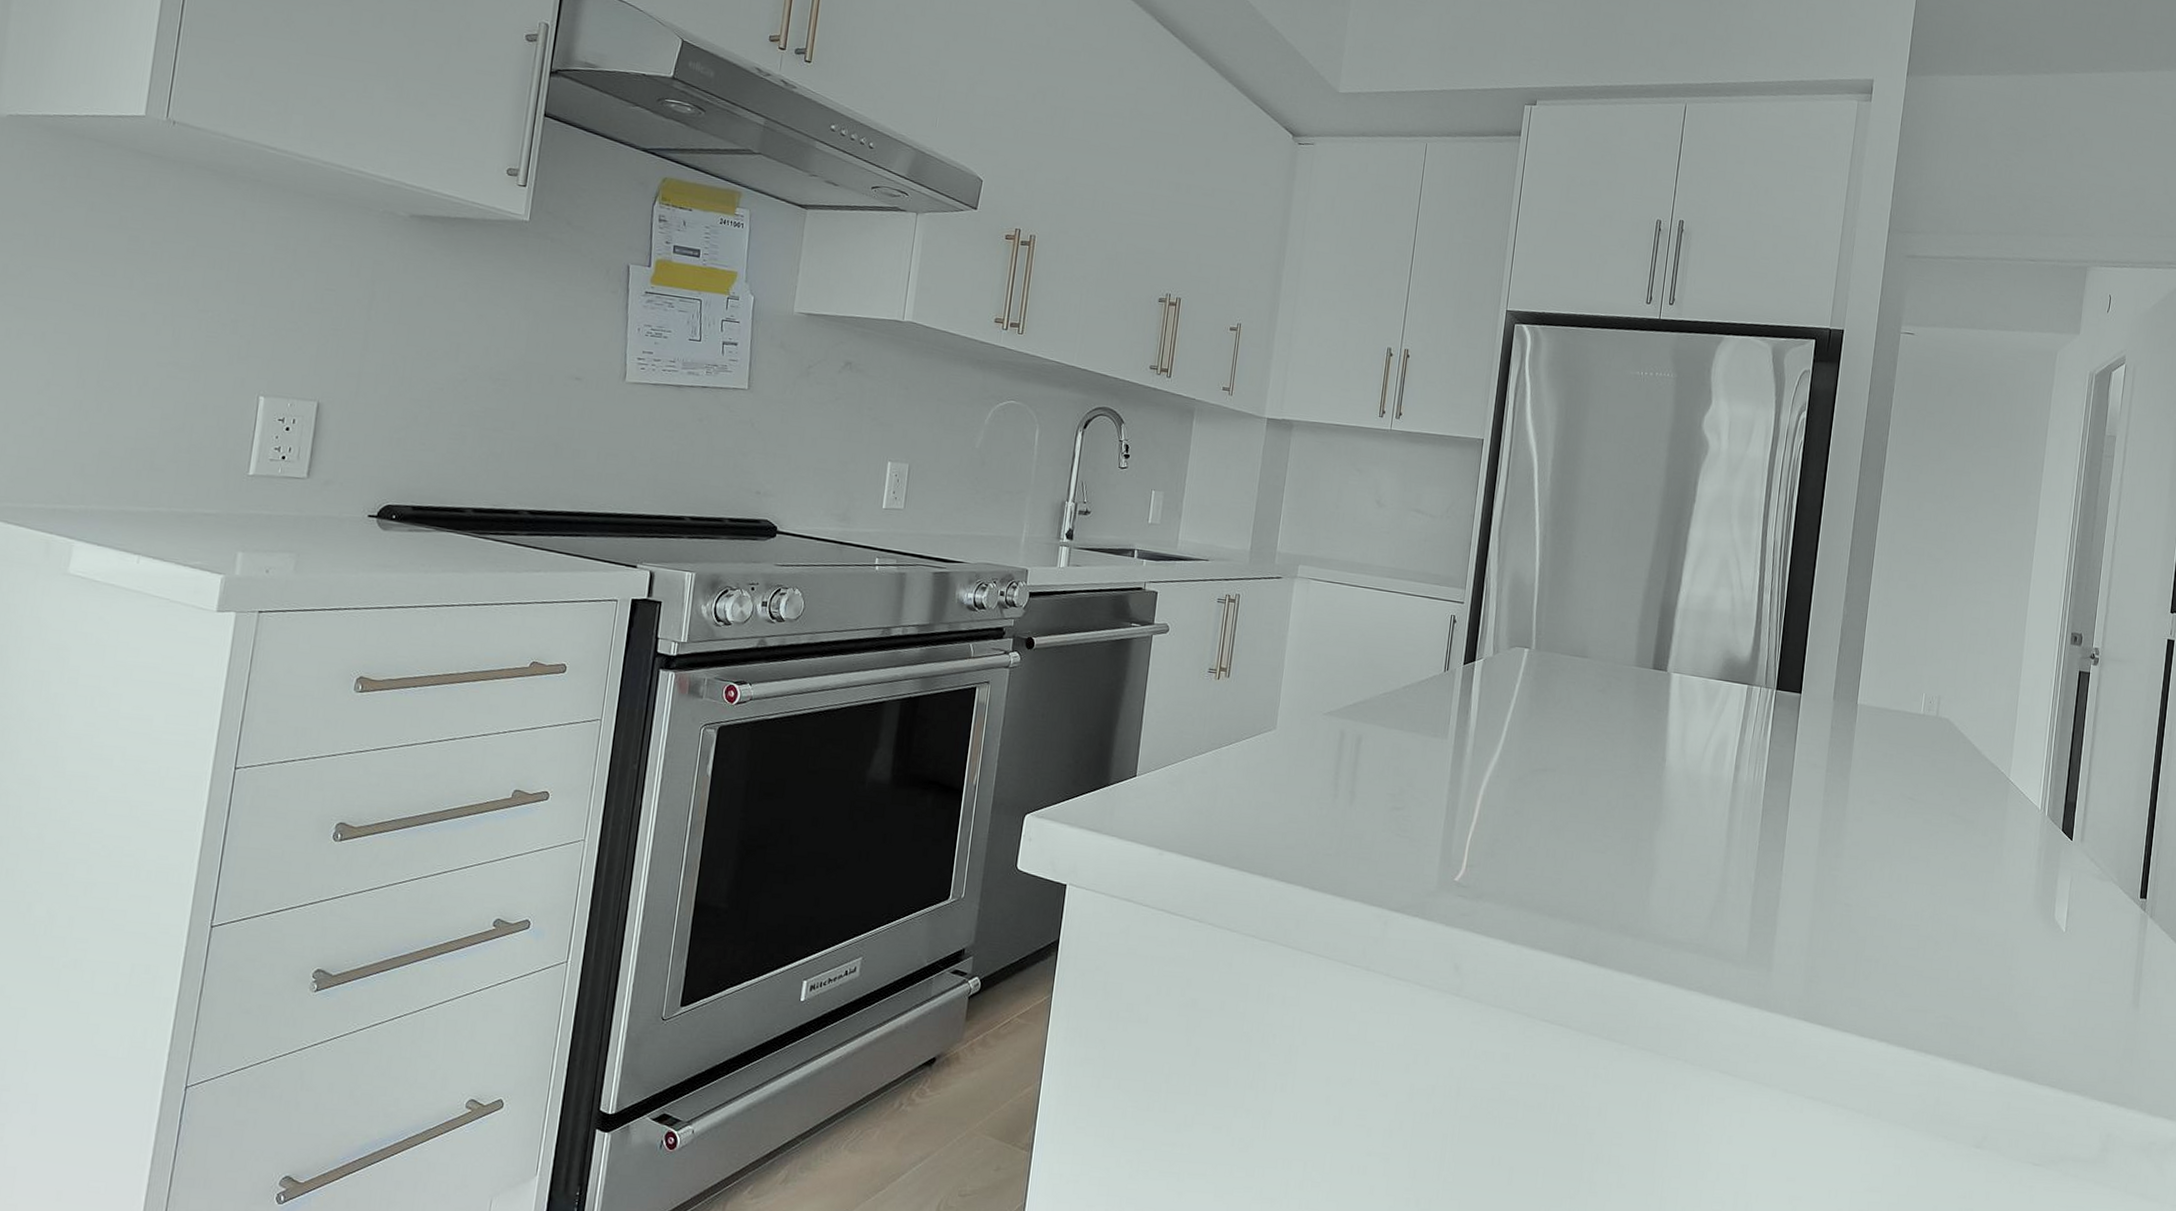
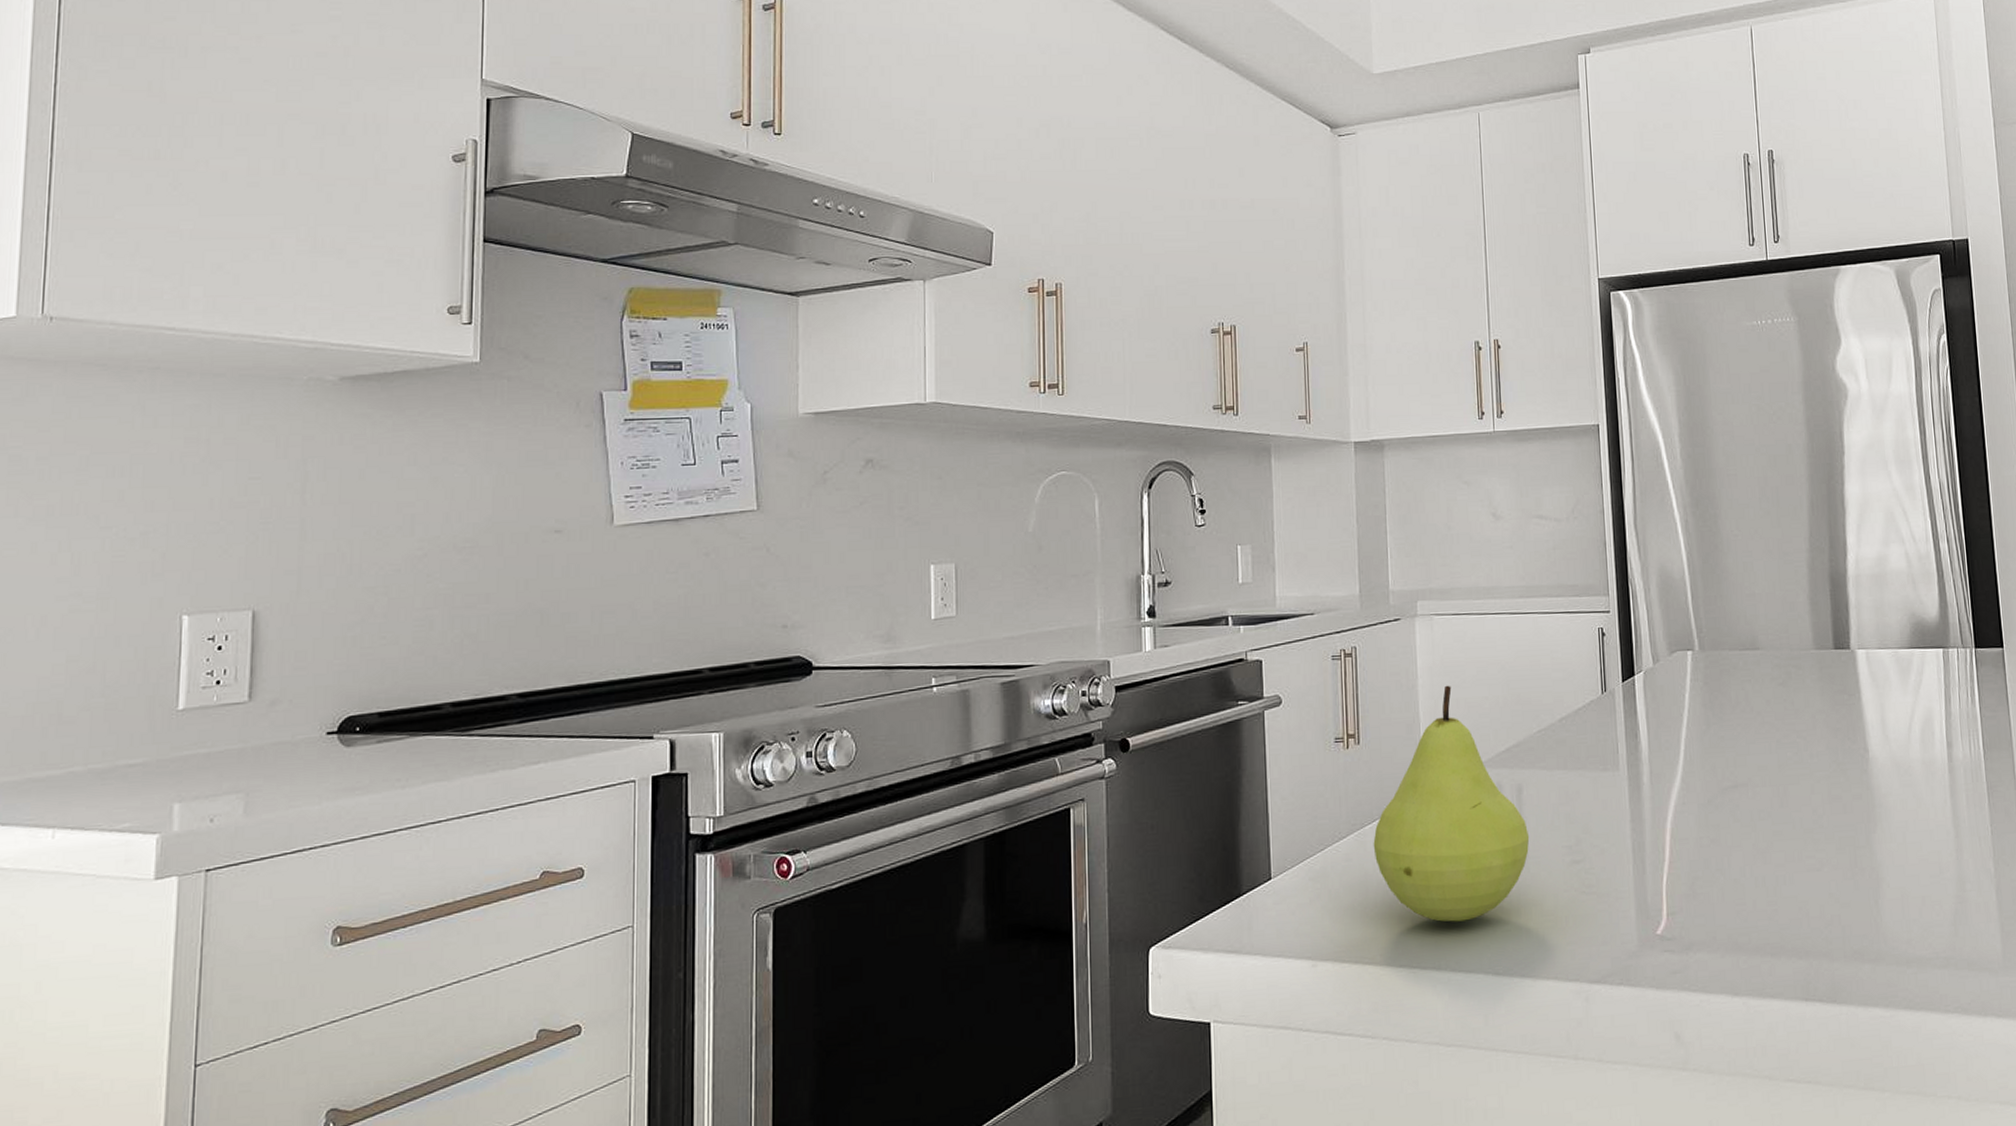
fruit: none [1226,640,1361,841] -> present [1373,685,1530,922]

